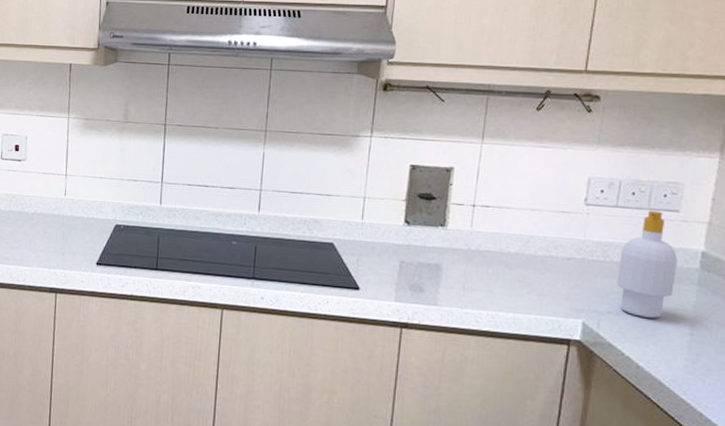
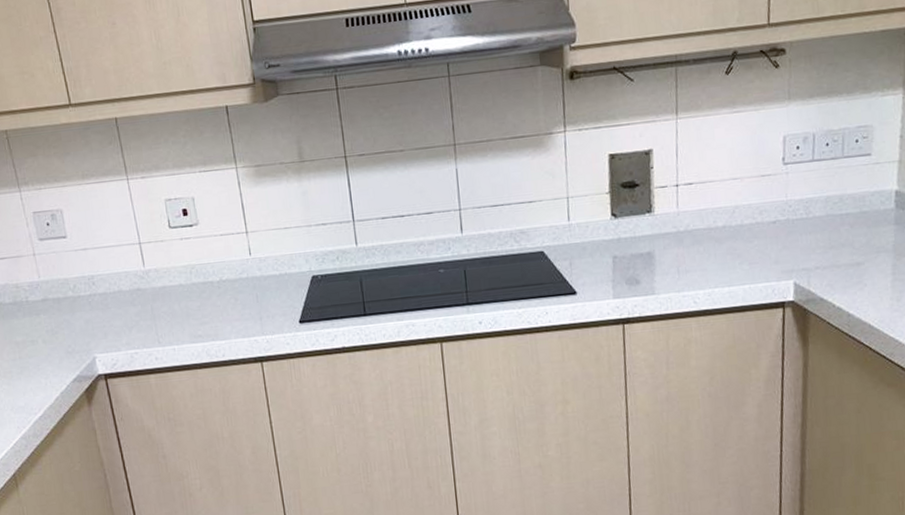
soap bottle: present [617,210,678,318] -> none [820,157,875,266]

